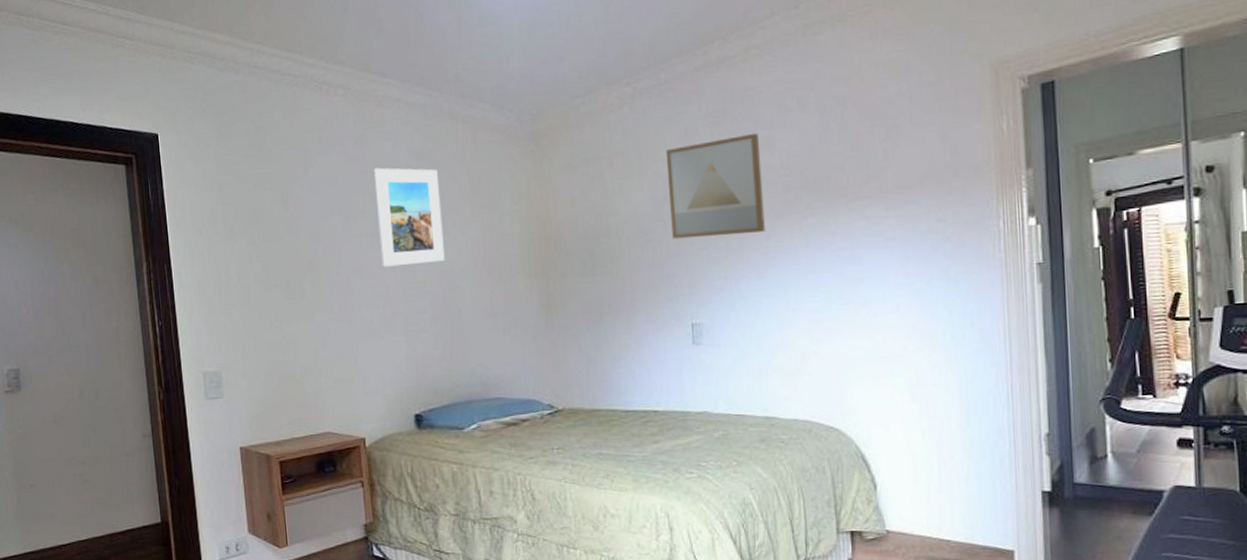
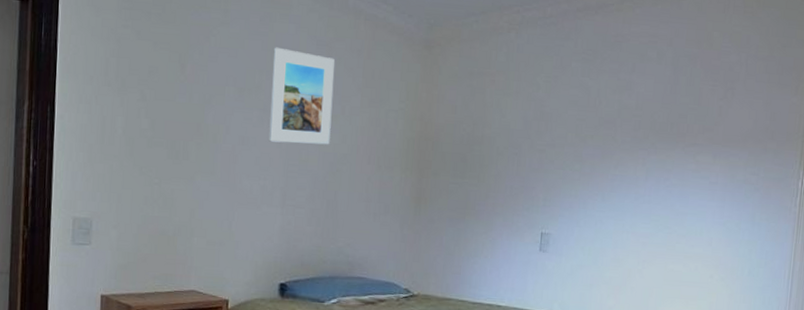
wall art: present [665,133,765,240] -> none [536,74,622,161]

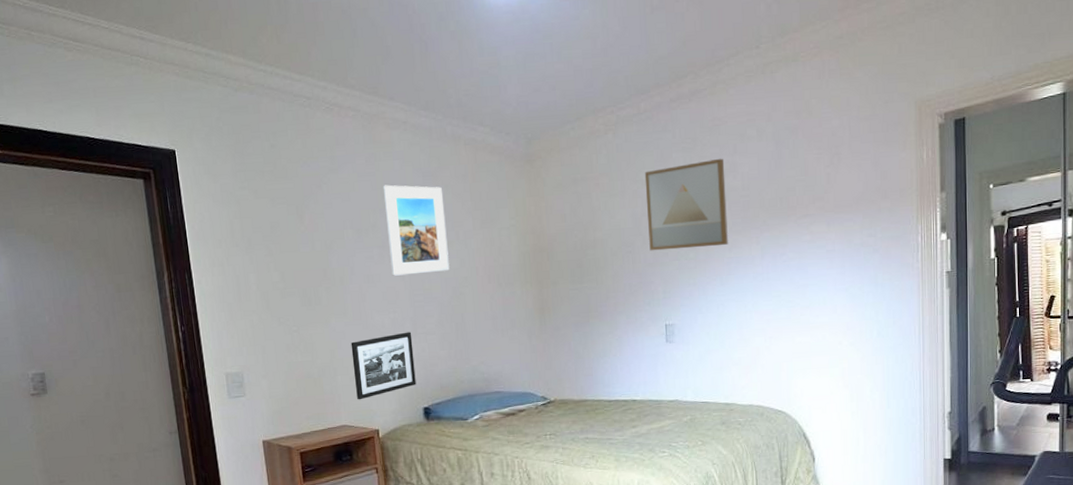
picture frame: none [211,201,280,266] -> present [351,332,416,400]
wall art: none [536,74,622,161] -> present [644,158,728,251]

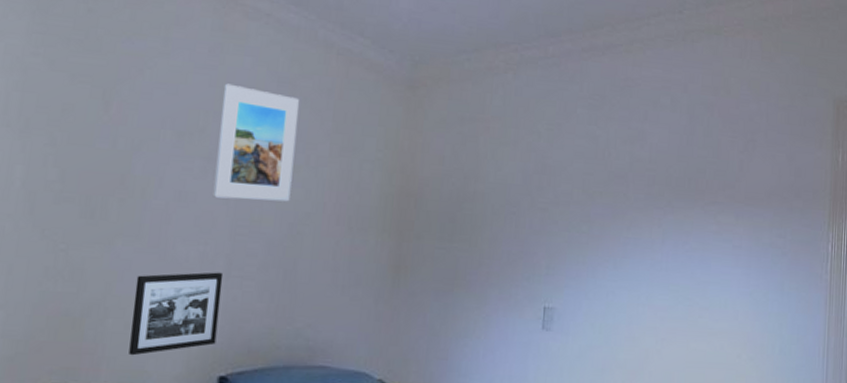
wall art: present [644,158,728,251] -> none [537,122,633,222]

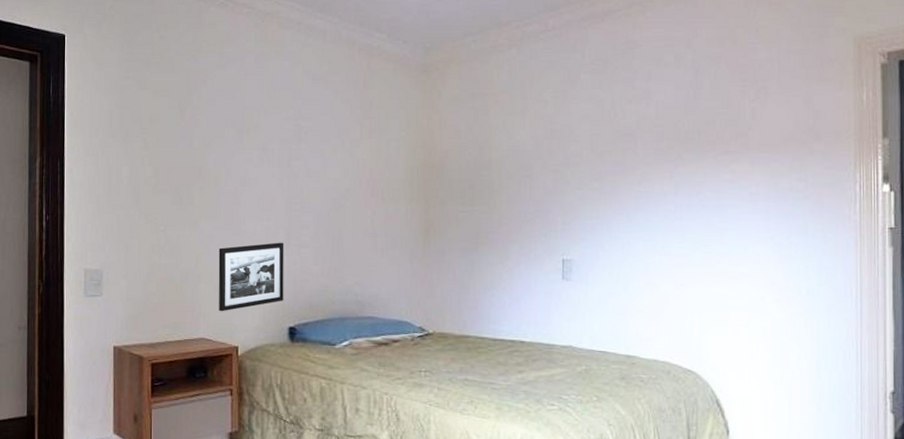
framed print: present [212,83,299,202] -> none [269,85,332,181]

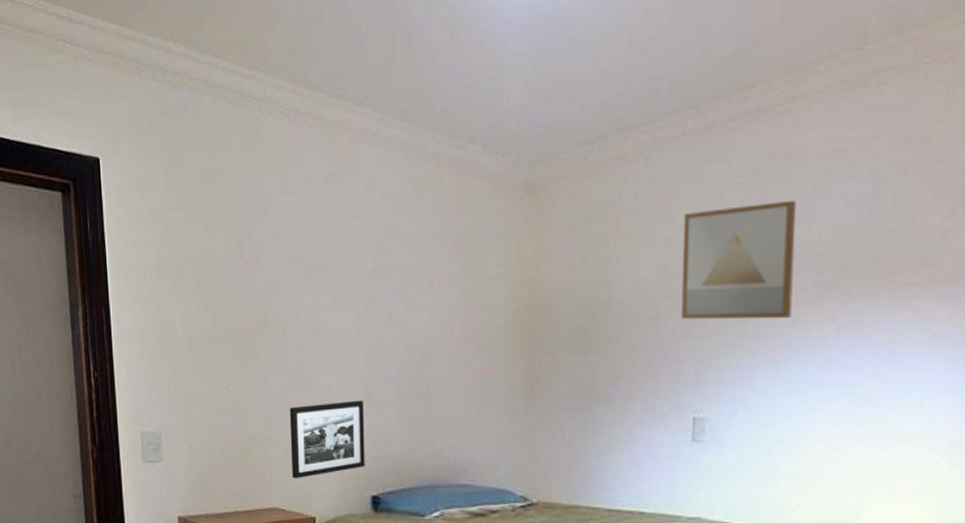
wall art: none [548,83,638,178] -> present [681,200,797,320]

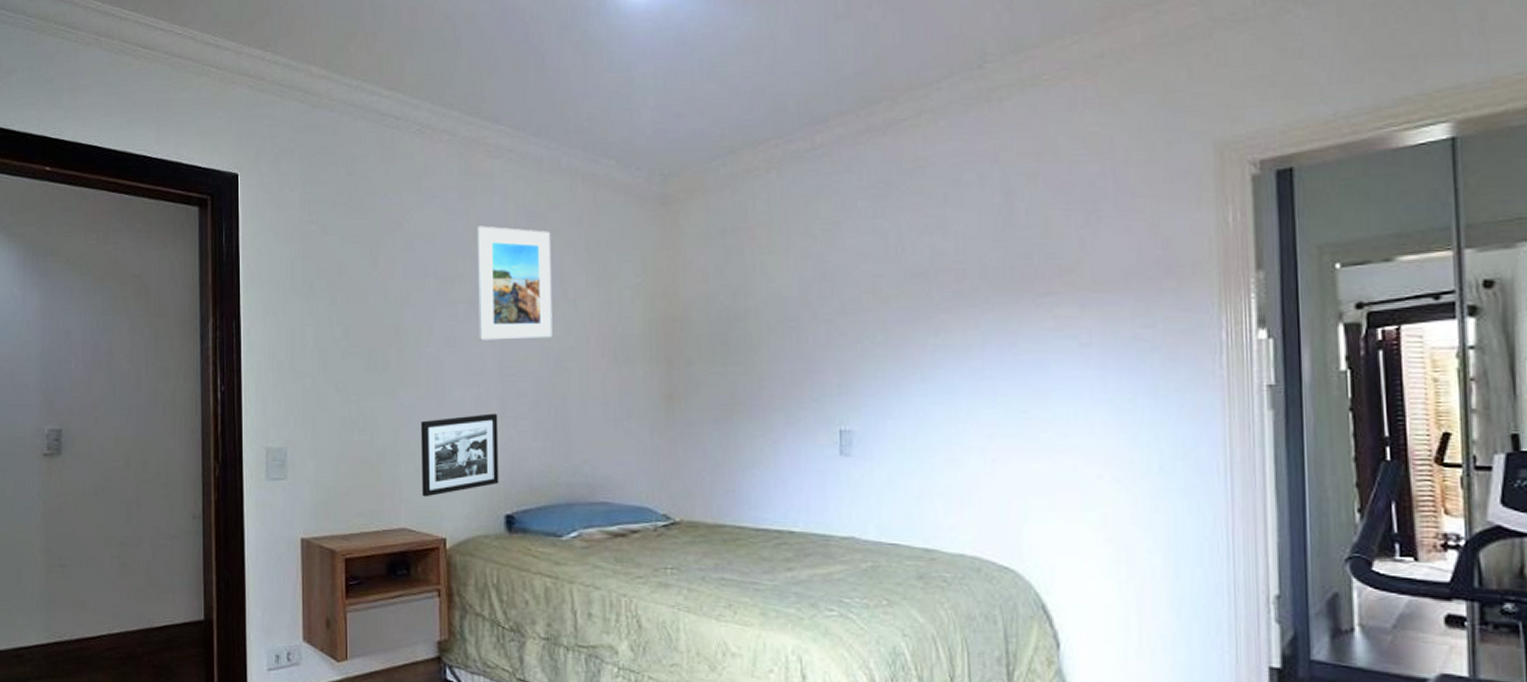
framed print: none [342,213,417,329] -> present [476,225,552,340]
wall art: present [681,200,797,320] -> none [817,210,933,329]

